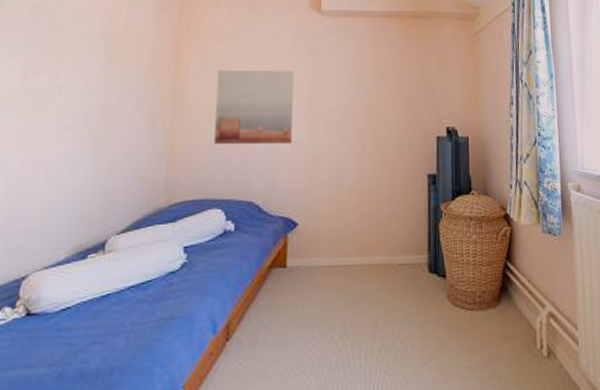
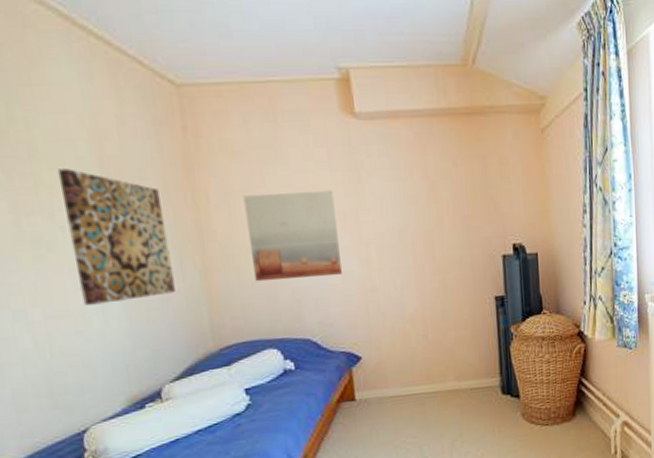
wall art: none [59,38,148,155] -> present [57,168,175,305]

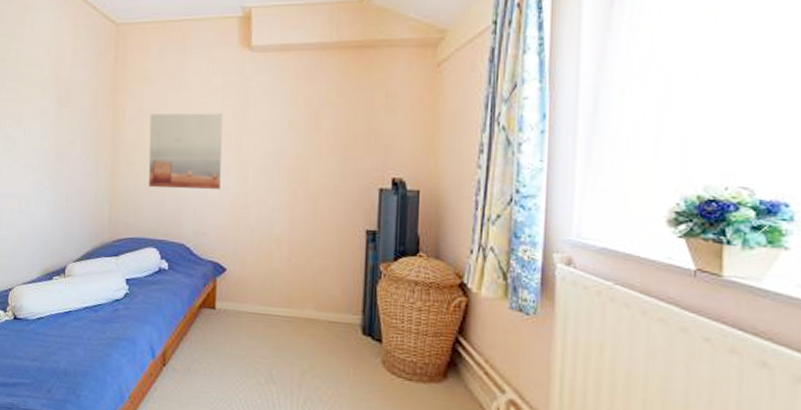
wall art: present [57,168,175,305] -> none [27,86,91,191]

